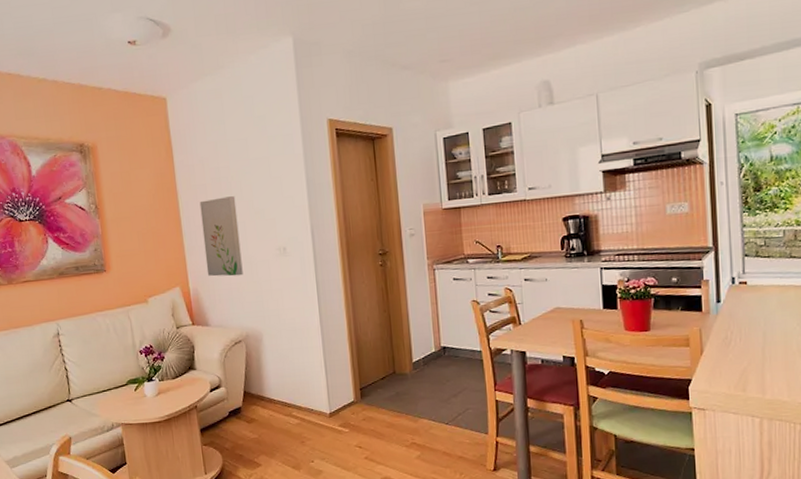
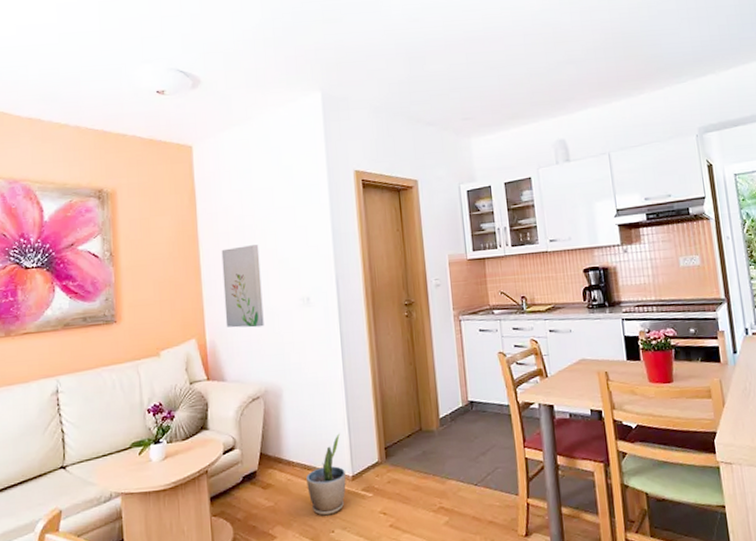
potted plant: none [287,374,324,448] -> present [306,433,346,516]

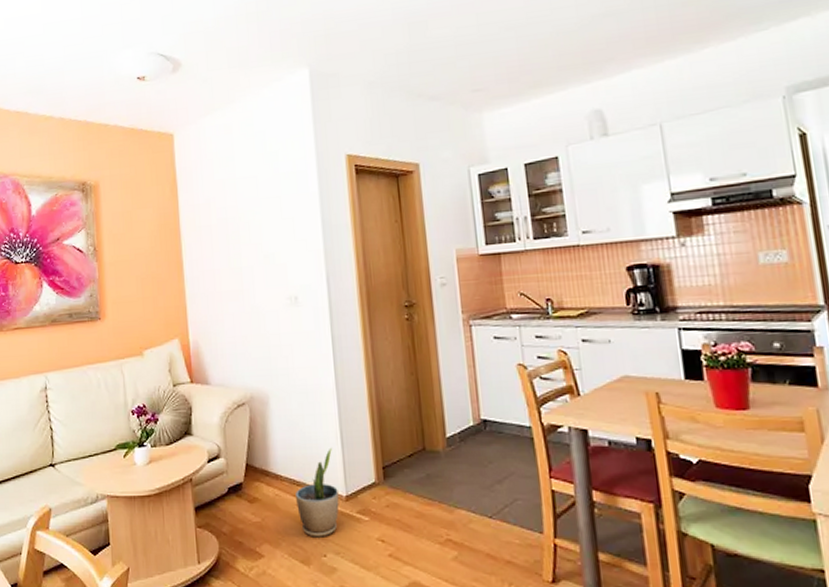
wall art: present [221,245,264,328] -> none [204,238,249,328]

